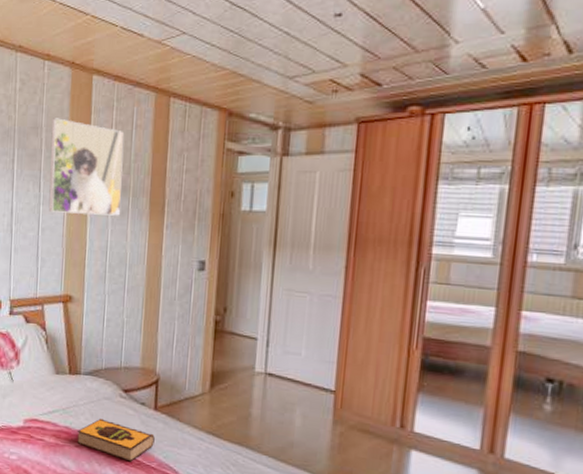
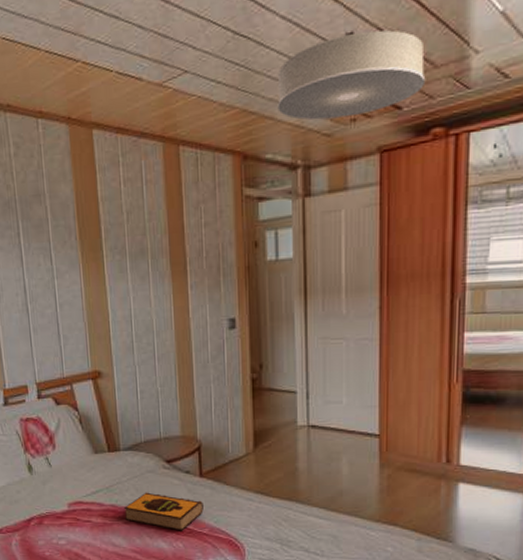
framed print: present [48,118,124,216] -> none [54,181,141,285]
ceiling lamp: none [265,13,407,88] -> present [277,30,426,121]

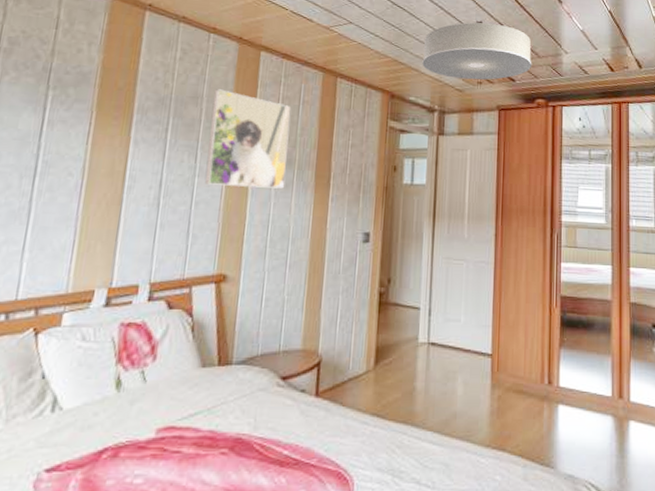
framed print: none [54,181,141,285] -> present [204,89,291,189]
hardback book: present [123,492,204,531] -> none [223,414,315,463]

